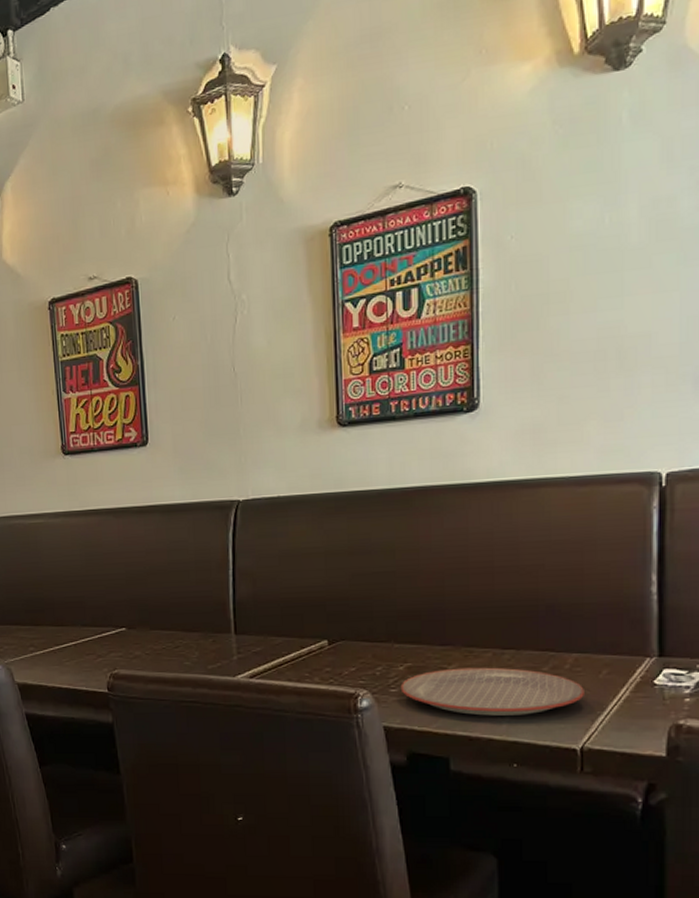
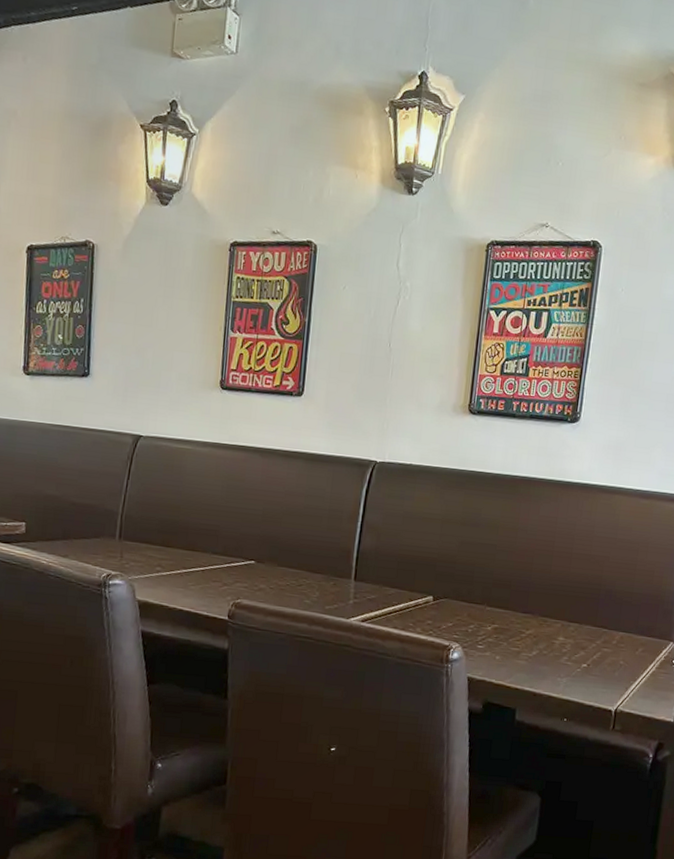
plate: present [400,667,584,716] -> none [486,633,624,679]

